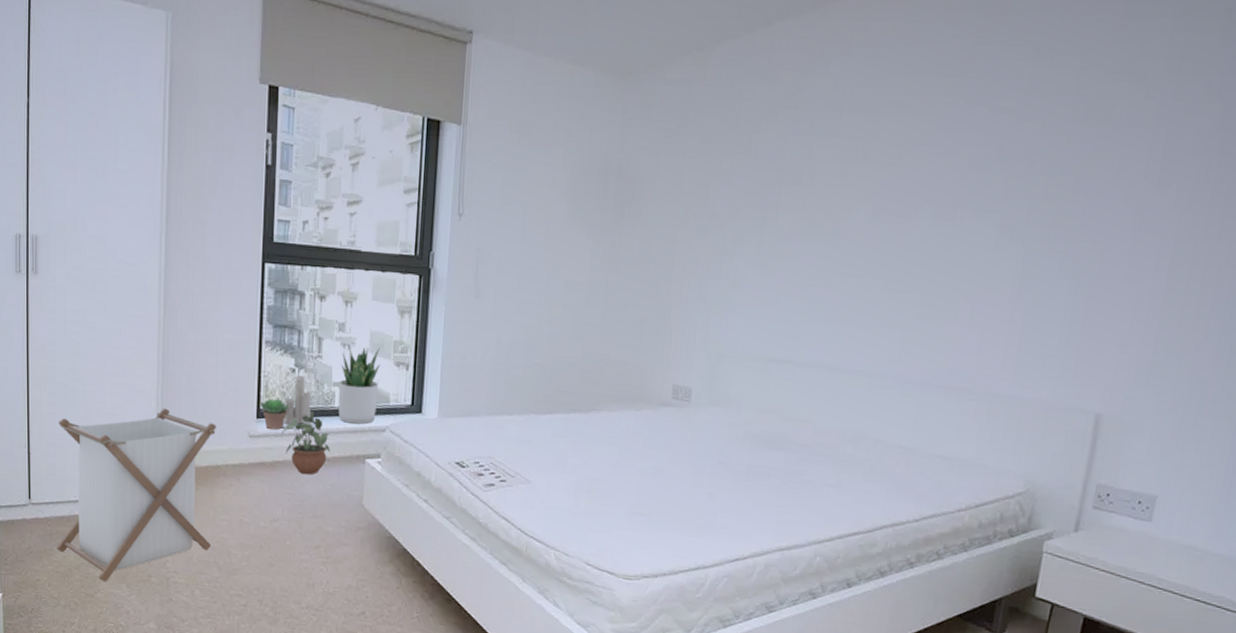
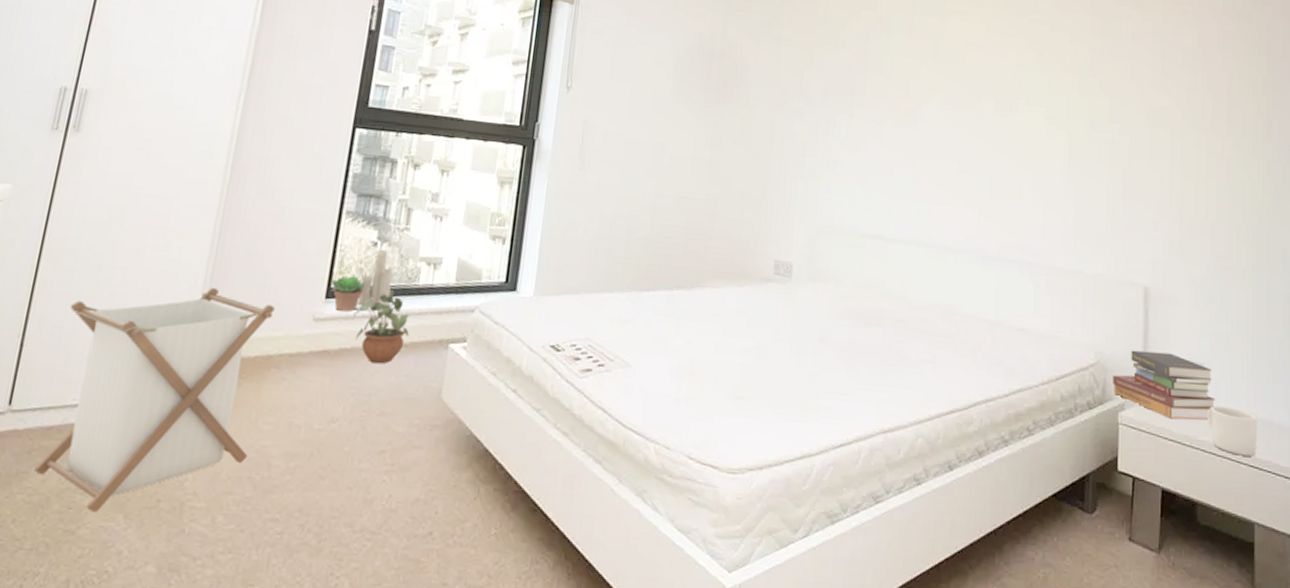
planter: present [338,346,380,425] -> none [422,218,475,304]
books: none [1042,479,1167,553] -> present [1113,350,1216,420]
mug: none [1151,538,1215,591] -> present [1208,405,1257,457]

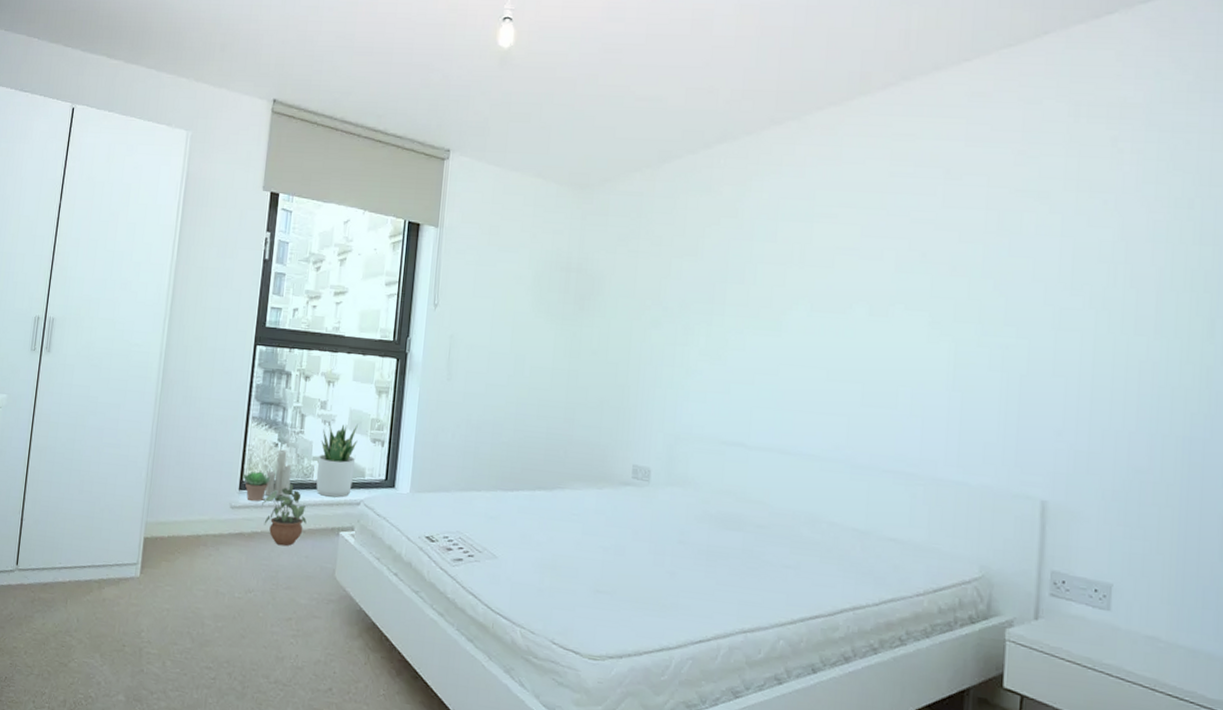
laundry basket: present [34,287,275,511] -> none [37,478,201,650]
planter: none [422,218,475,304] -> present [316,423,358,498]
books: present [1113,350,1216,420] -> none [1000,565,1127,644]
mug: present [1208,405,1257,457] -> none [1115,628,1179,685]

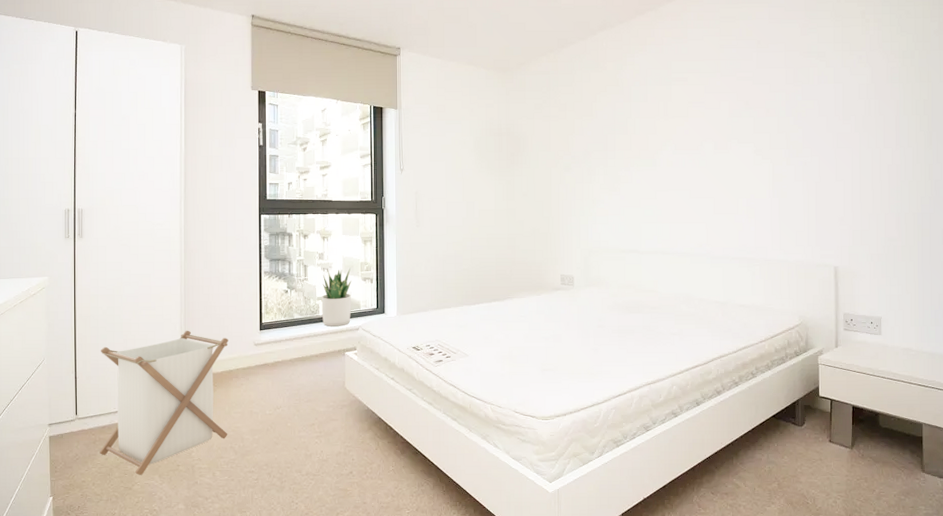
laundry basket: none [37,478,201,650] -> present [100,330,228,475]
succulent plant: present [243,470,271,502] -> none [262,314,285,338]
potted plant: present [262,483,307,546] -> none [280,320,318,369]
candle: present [264,447,292,498] -> none [281,292,302,332]

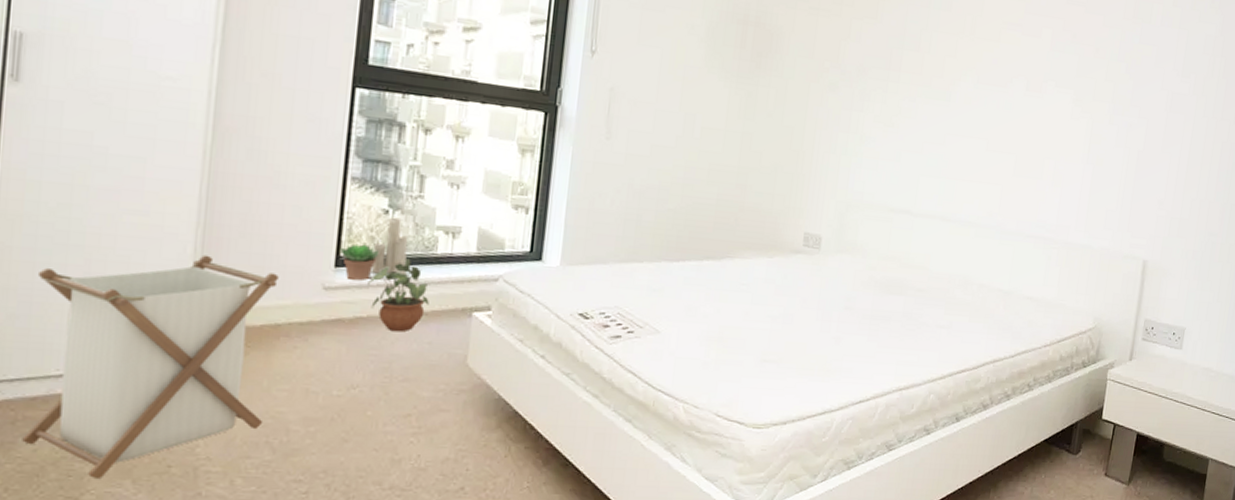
succulent plant: none [262,314,285,338] -> present [339,243,380,282]
potted plant: none [280,320,318,369] -> present [368,257,429,332]
candle: none [281,292,302,332] -> present [371,214,408,276]
planter: present [321,267,352,327] -> none [441,187,495,274]

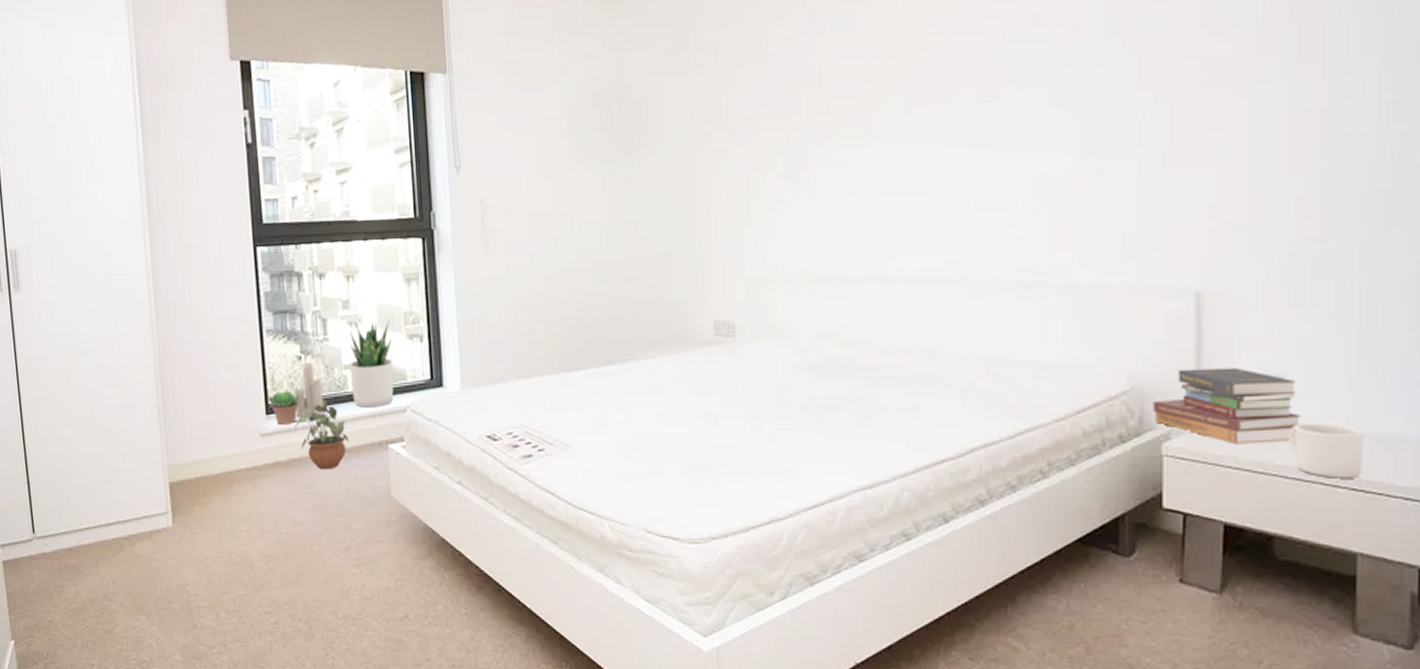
laundry basket: present [22,255,279,478] -> none [56,416,232,614]
planter: none [441,187,495,274] -> present [349,320,394,408]
books: none [1106,316,1192,376] -> present [1153,367,1302,444]
mug: none [1182,363,1224,405] -> present [1289,422,1363,479]

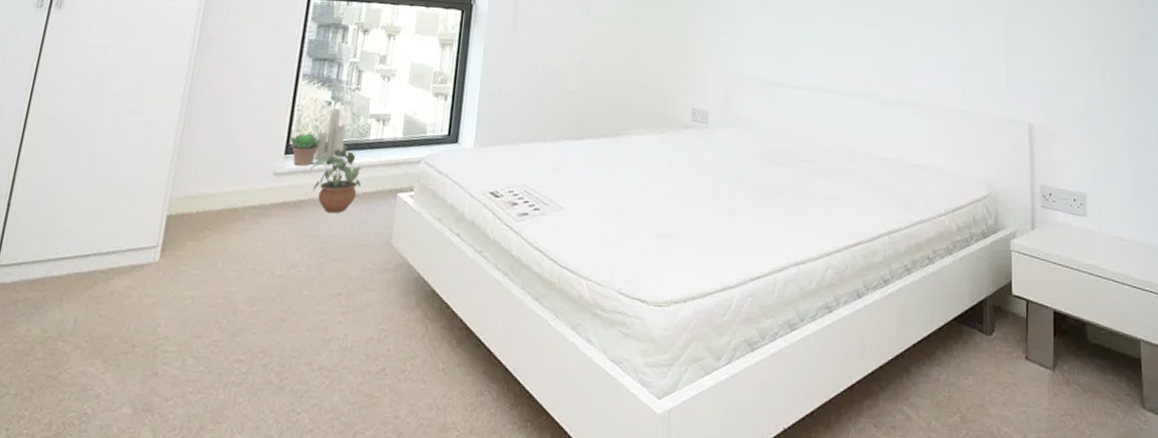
planter: present [349,320,394,408] -> none [372,77,420,157]
books: present [1153,367,1302,444] -> none [1004,182,1099,246]
mug: present [1289,422,1363,479] -> none [1092,231,1139,278]

